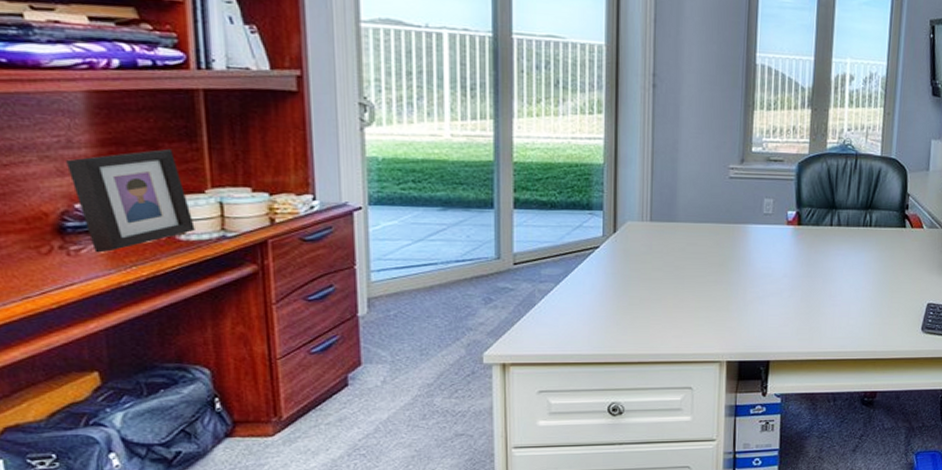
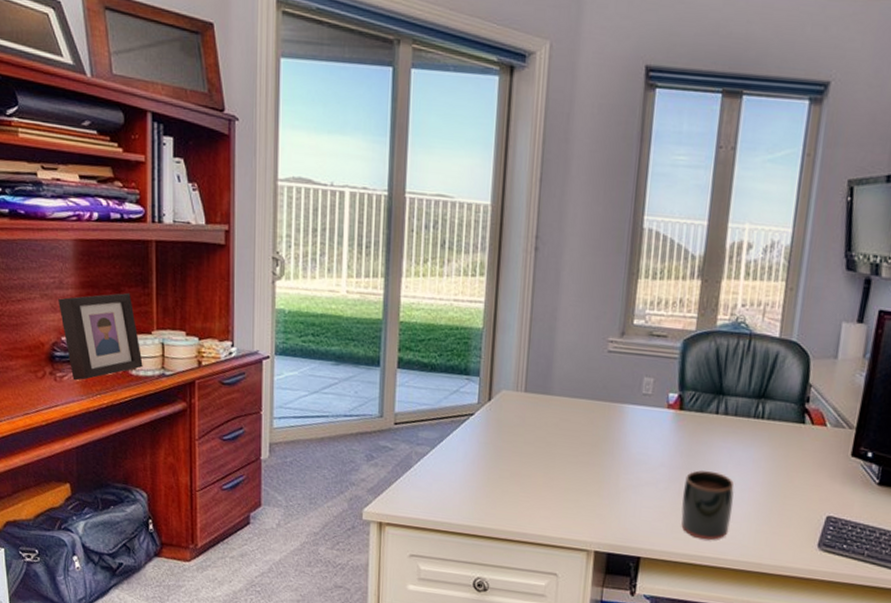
mug: none [804,277,850,336] -> present [681,470,734,540]

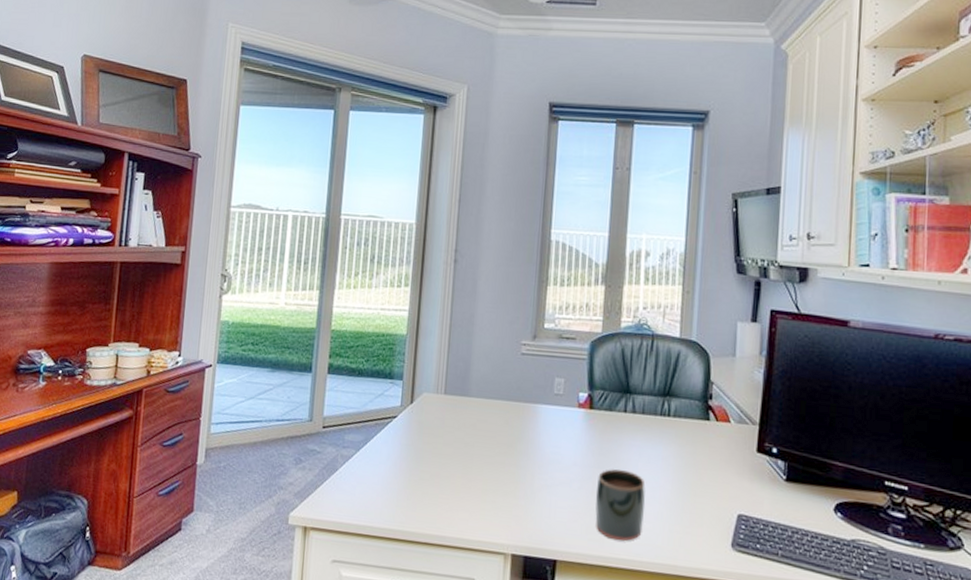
picture frame: present [58,292,143,381] -> none [29,309,98,391]

